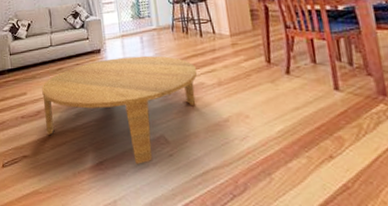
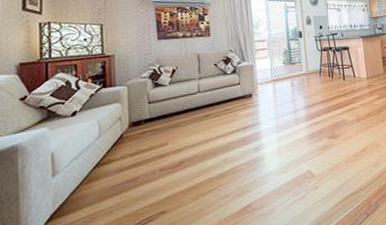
coffee table: present [42,55,198,164] -> none [186,98,341,201]

